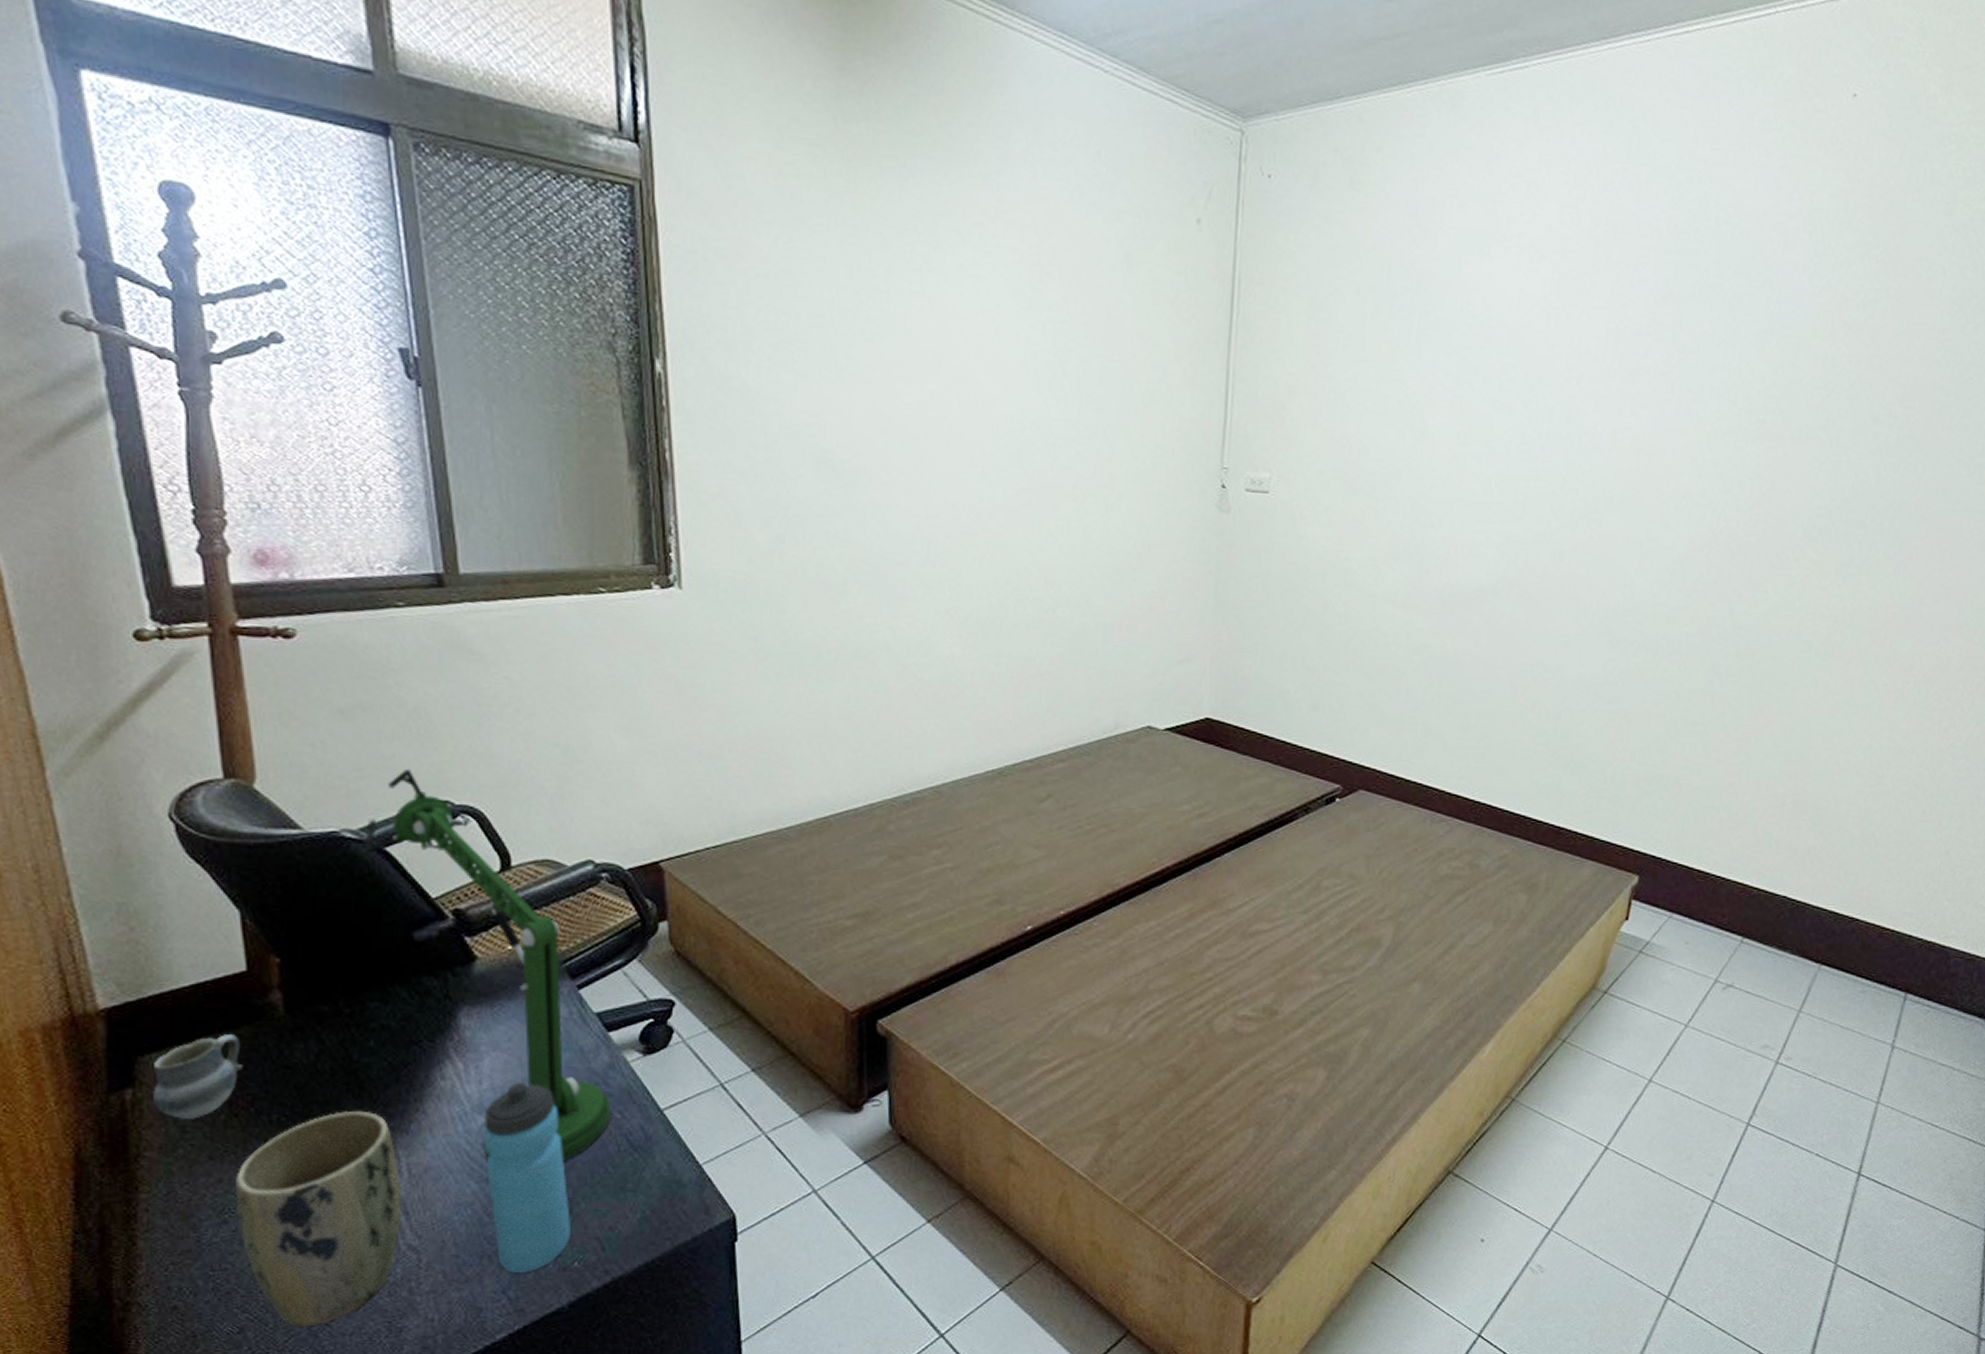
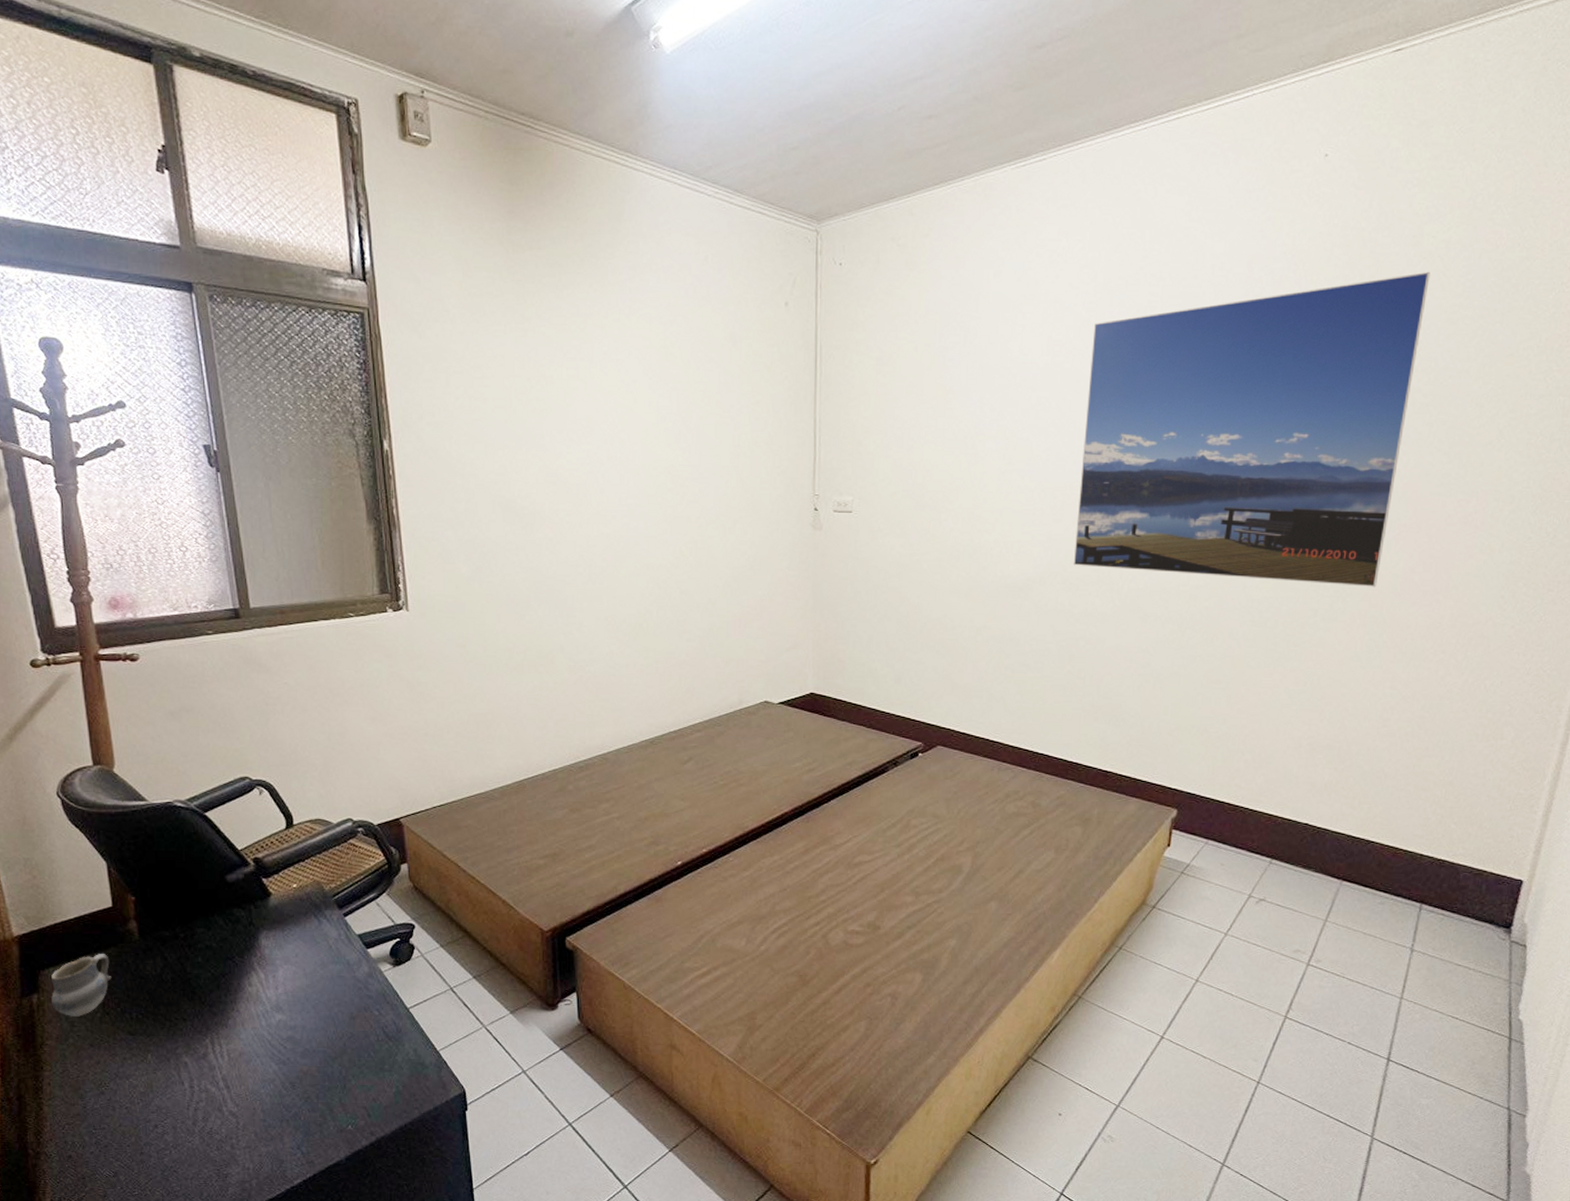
plant pot: present [234,1110,402,1328] -> none [108,1009,225,1173]
desk lamp: present [363,768,611,1162] -> none [189,753,371,1049]
water bottle: present [483,1082,571,1273] -> none [280,987,345,1133]
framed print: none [1533,246,1962,619] -> present [1073,271,1430,587]

